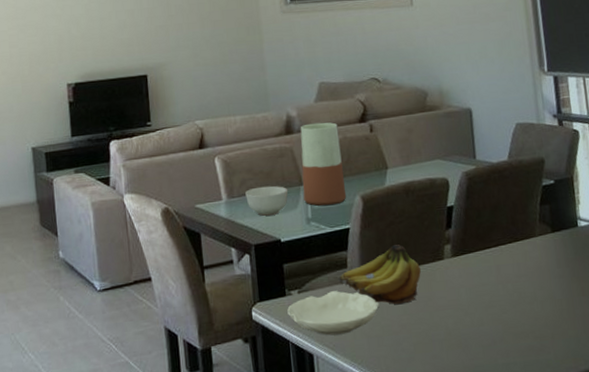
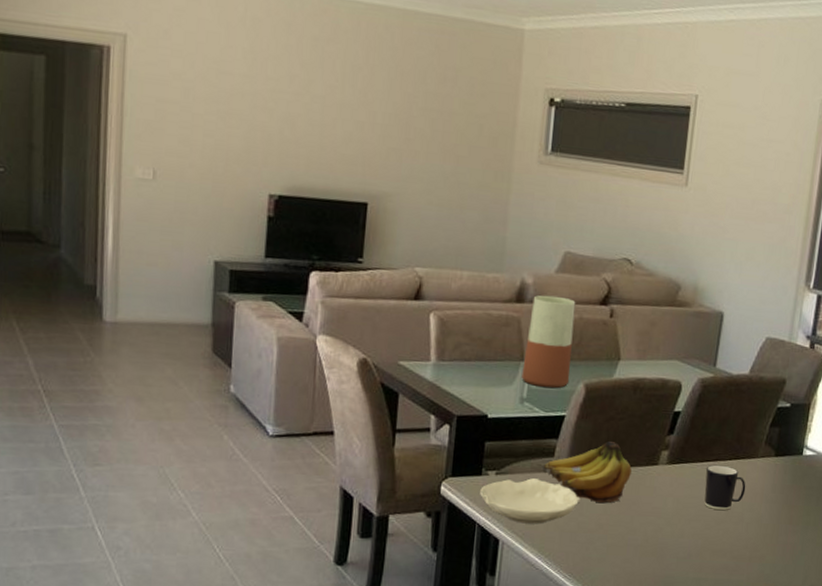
bowl: present [245,185,289,216] -> none [457,353,507,388]
mug: none [489,249,532,294] -> present [704,464,746,511]

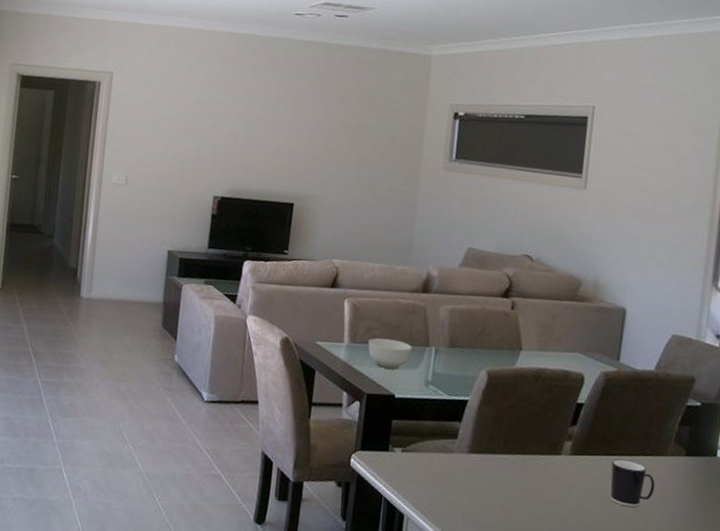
bowl: none [457,353,507,388] -> present [368,337,413,370]
bowl: present [480,478,580,524] -> none [386,457,483,503]
vase: present [522,295,576,389] -> none [427,286,478,374]
fruit: present [541,441,632,504] -> none [445,428,534,489]

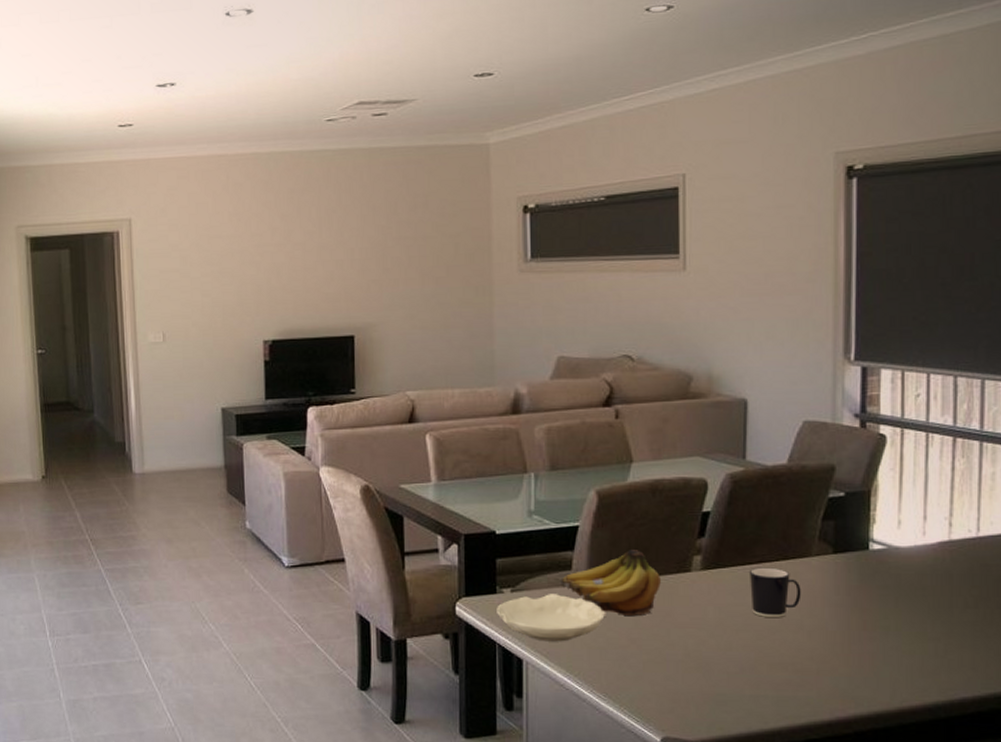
bowl: present [368,337,413,370] -> none [458,470,510,503]
bowl: none [386,457,483,503] -> present [497,594,606,642]
fruit: none [445,428,534,489] -> present [559,550,661,617]

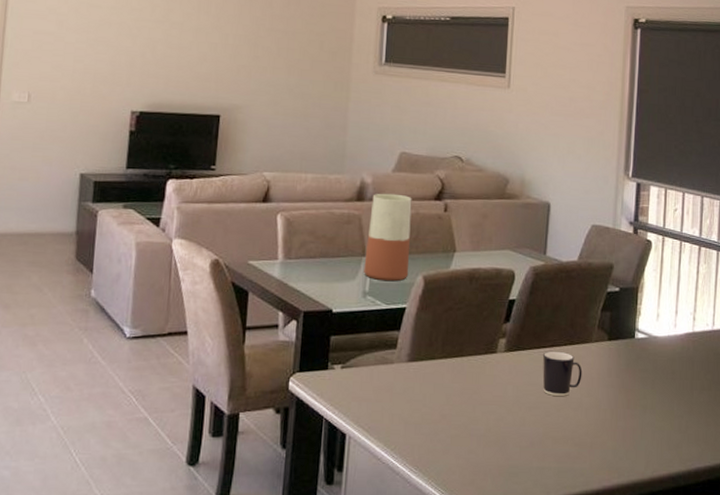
bowl: present [497,594,606,642] -> none [326,371,423,417]
vase: none [527,403,578,499] -> present [364,193,412,282]
fruit: present [559,550,661,617] -> none [385,332,471,394]

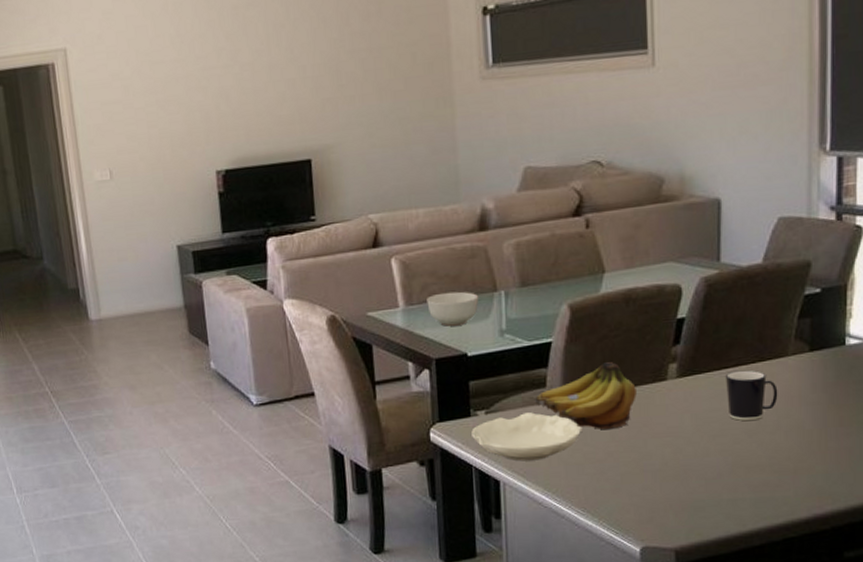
bowl: none [303,251,349,283] -> present [427,291,479,326]
bowl: none [326,371,423,417] -> present [471,412,582,462]
vase: present [364,193,412,282] -> none [497,216,550,316]
fruit: none [385,332,471,394] -> present [534,362,637,430]

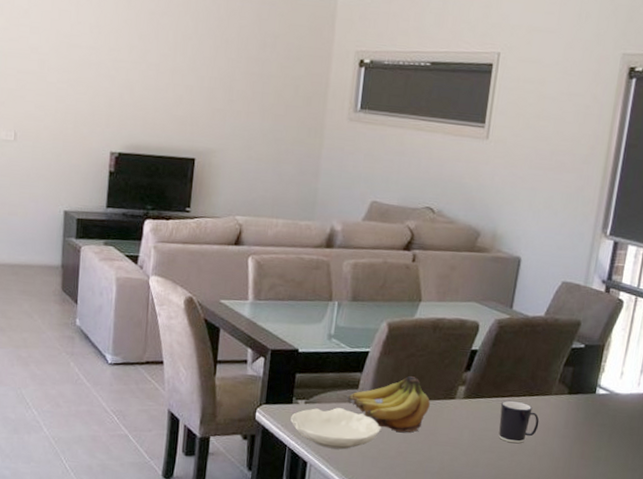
bowl: present [427,291,479,326] -> none [272,294,317,325]

